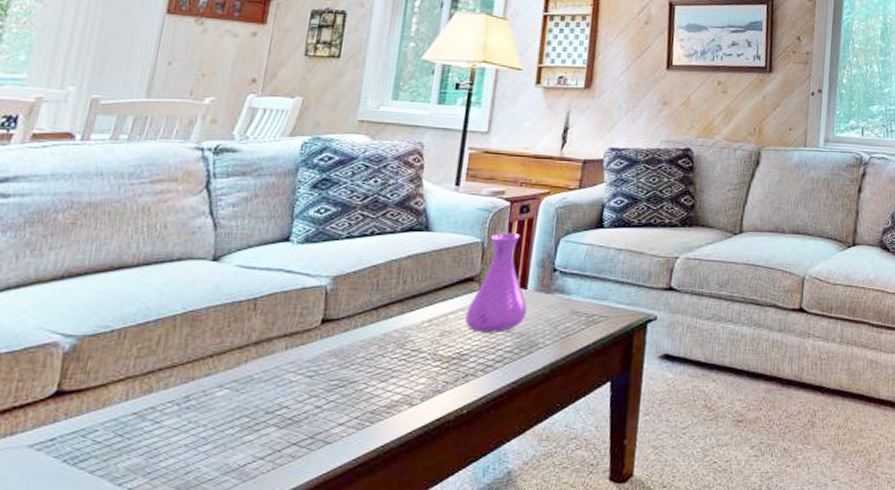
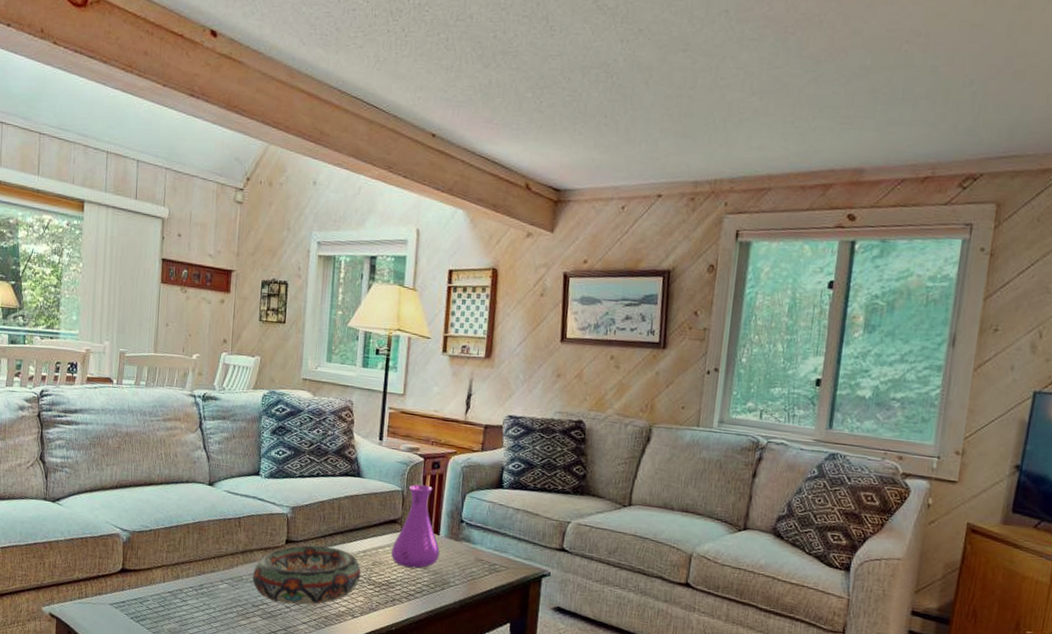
decorative bowl: none [268,320,425,403] -> present [252,545,361,605]

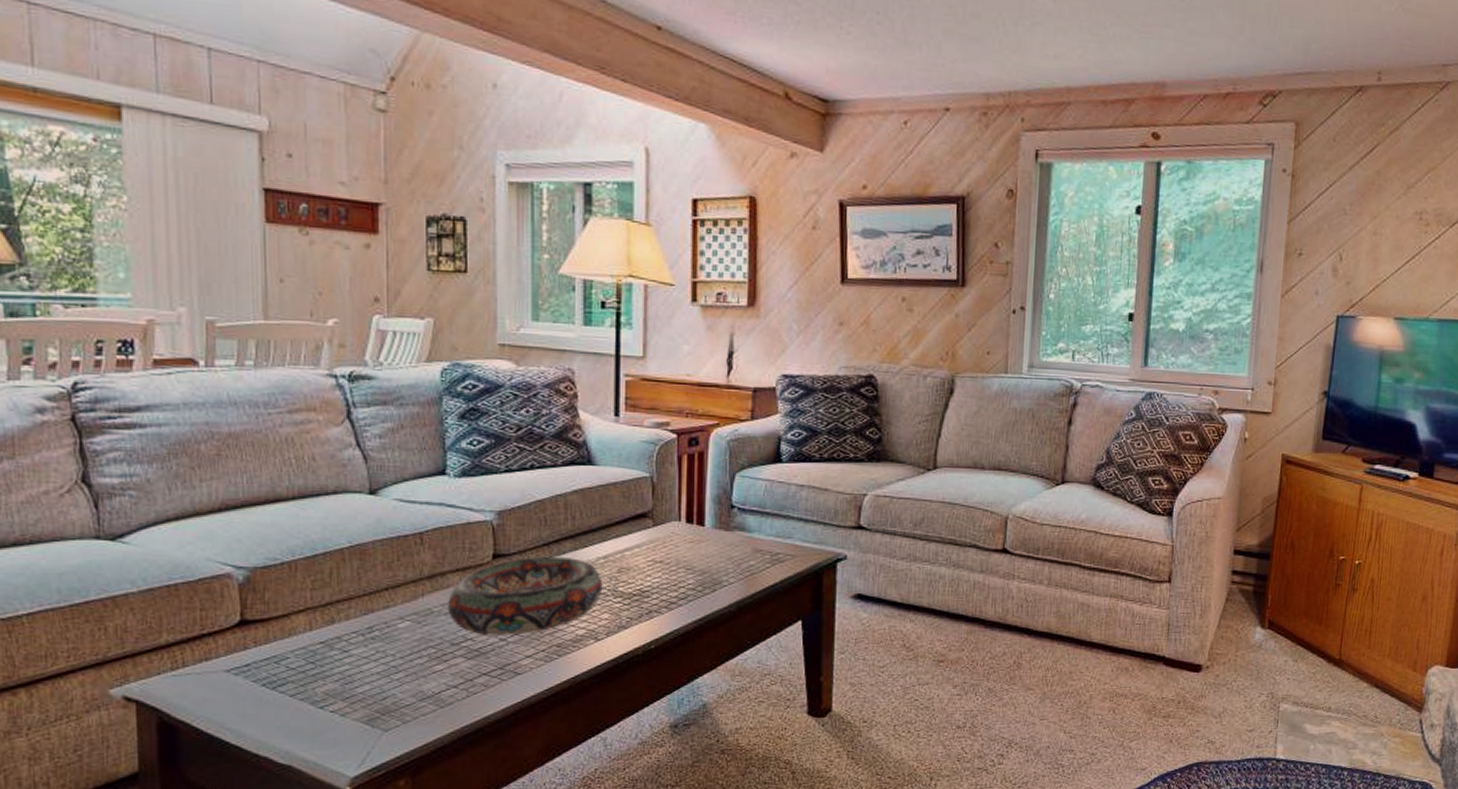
vase: present [390,484,440,568] -> none [641,466,706,570]

